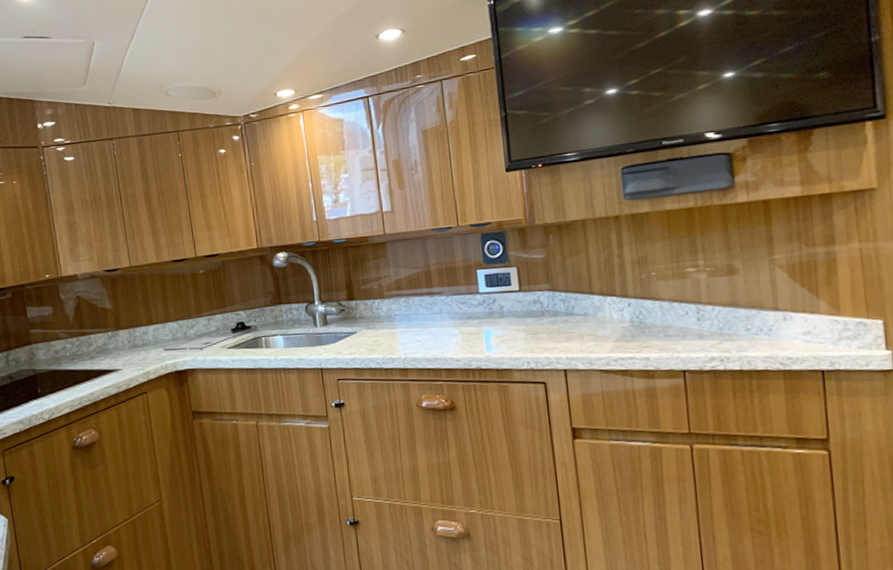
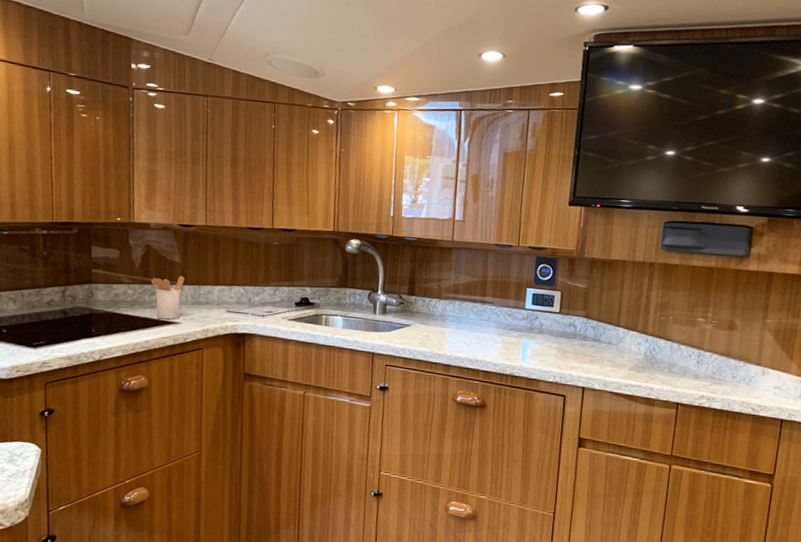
utensil holder: none [86,322,119,369] -> present [150,276,185,320]

